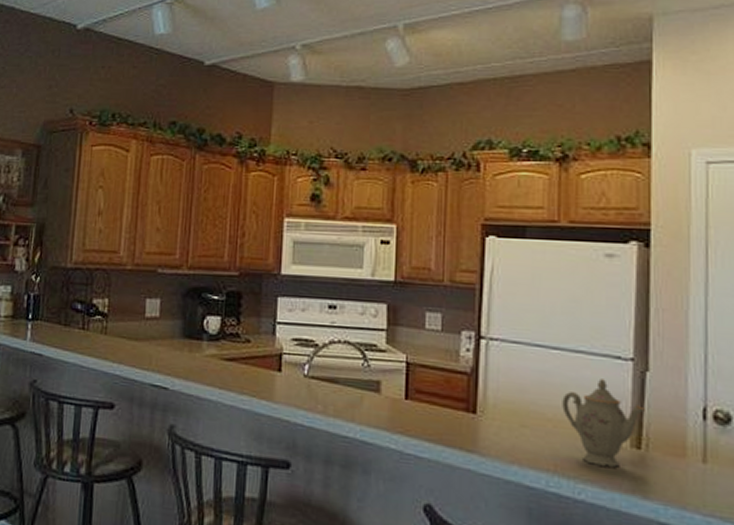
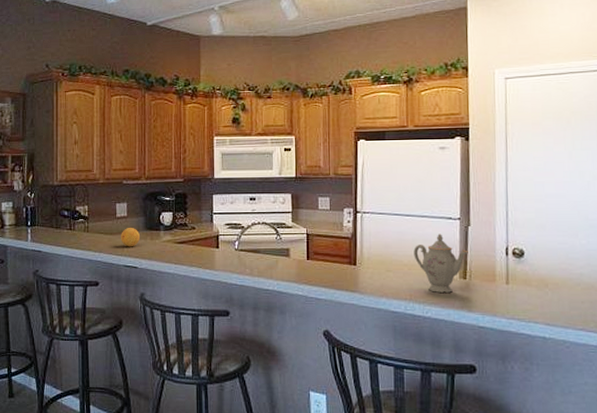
fruit: none [149,333,174,360] -> present [121,228,140,247]

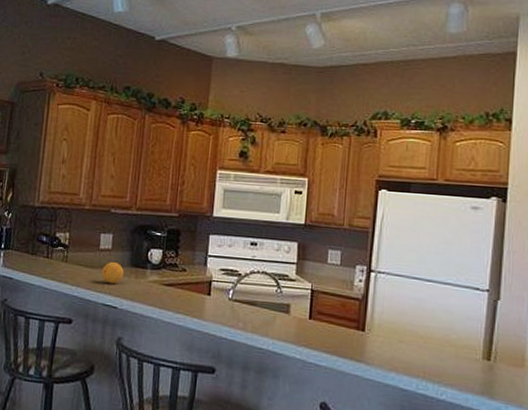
teapot: present [413,234,468,293] -> none [432,305,495,375]

